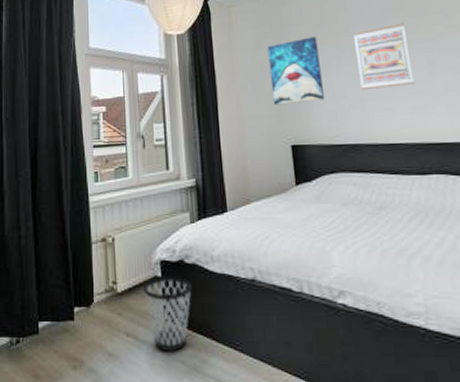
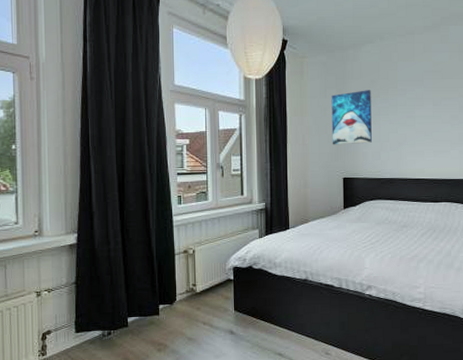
wastebasket: present [142,275,192,352] -> none [218,278,258,335]
wall art: present [354,23,415,91] -> none [400,84,439,137]

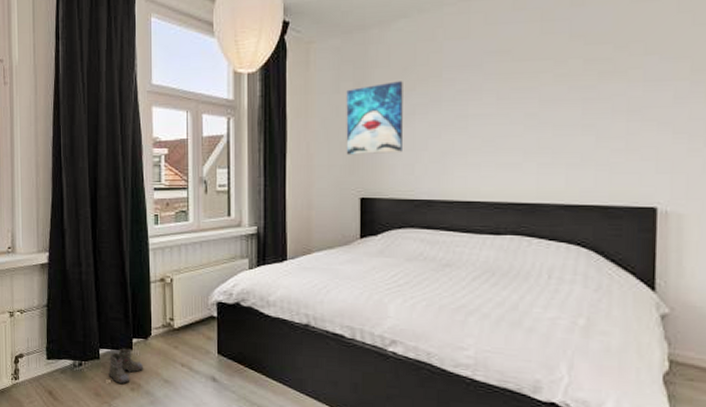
boots: none [136,314,169,346] -> present [108,348,143,384]

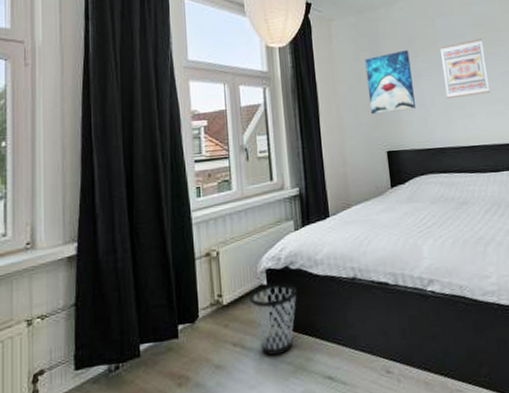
boots: present [108,348,143,384] -> none [151,337,191,381]
wastebasket: none [198,316,246,383] -> present [248,282,297,356]
wall art: none [445,69,506,144] -> present [440,38,491,99]

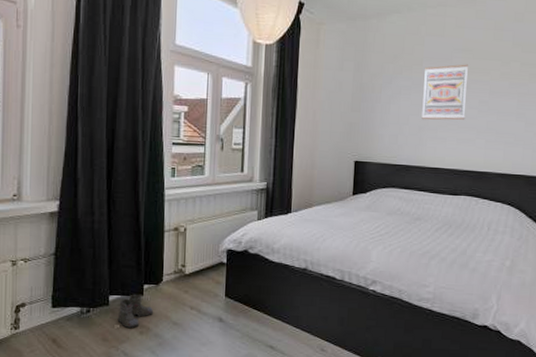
boots: none [151,337,191,381] -> present [117,294,153,328]
wastebasket: present [248,282,297,356] -> none [208,262,252,323]
wall art: present [365,50,415,115] -> none [345,65,393,125]

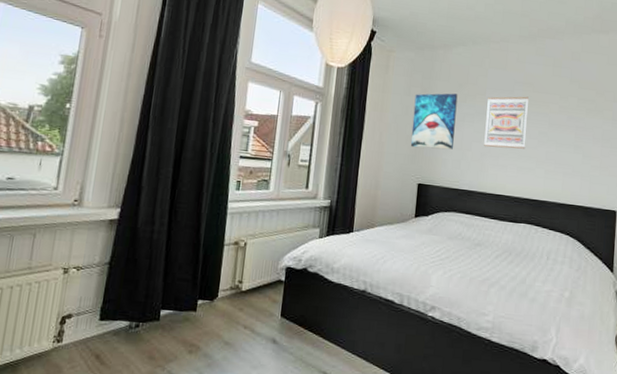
boots: present [117,294,153,328] -> none [166,309,205,346]
wall art: none [345,65,393,125] -> present [410,93,458,150]

